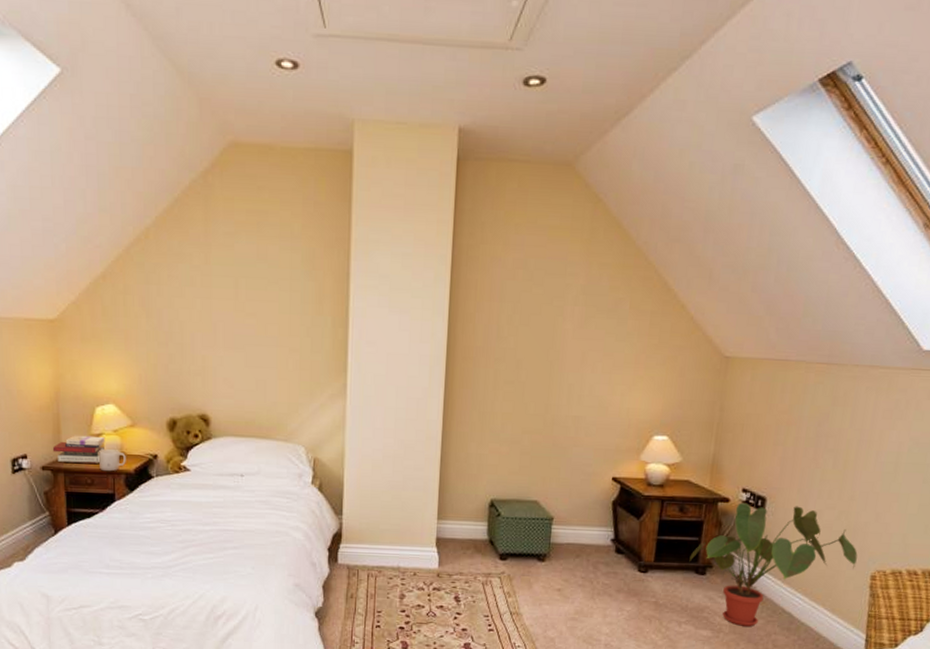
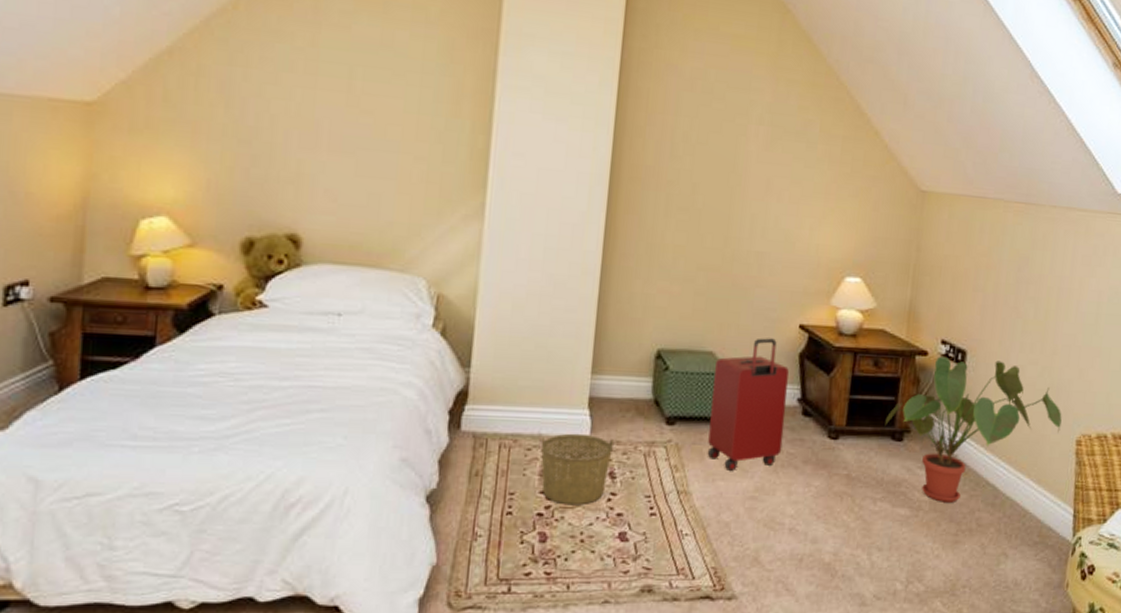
books: present [52,435,105,465] -> none [69,255,150,296]
mug: present [99,449,126,472] -> none [137,276,178,306]
basket: none [399,566,457,622] -> present [540,433,614,506]
suitcase: none [534,489,603,597] -> present [707,338,789,471]

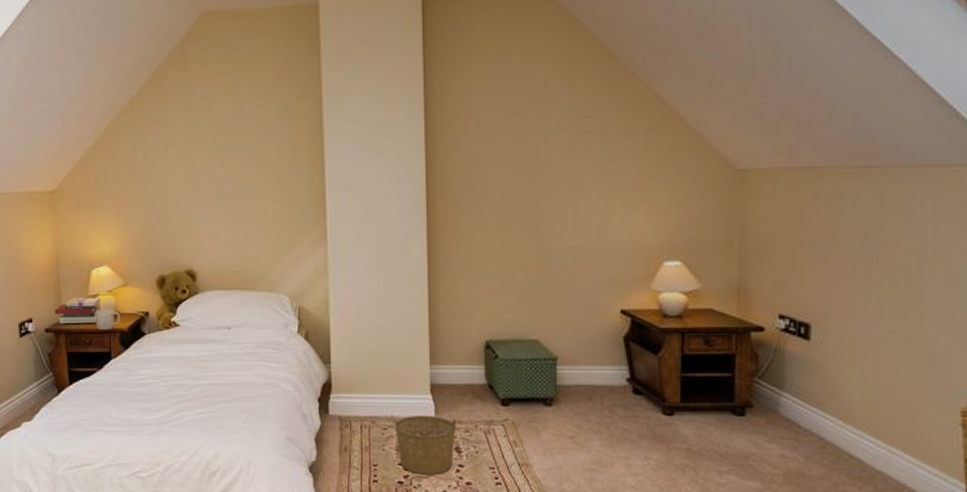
books: none [69,255,150,296] -> present [54,297,101,325]
mug: none [137,276,178,306] -> present [96,309,120,331]
suitcase: present [707,338,789,471] -> none [542,324,616,445]
house plant: present [885,356,1062,502] -> none [723,331,939,476]

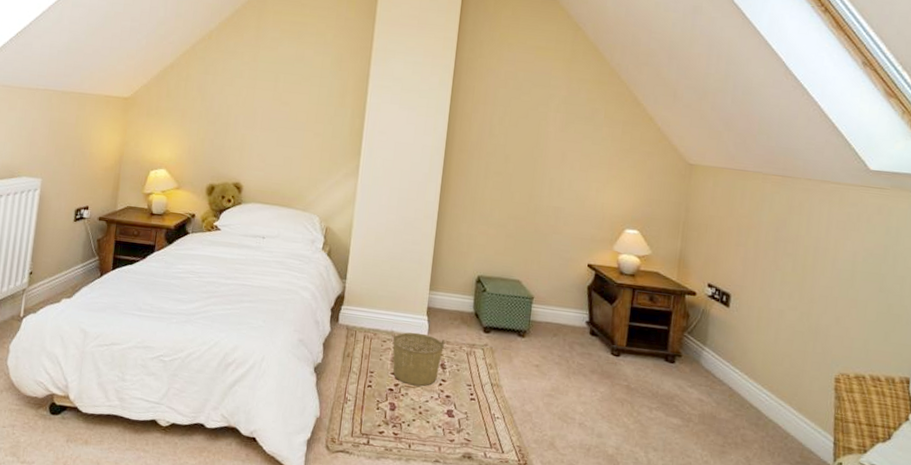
books: present [54,297,101,325] -> none [110,193,154,219]
mug: present [96,309,120,331] -> none [146,206,169,226]

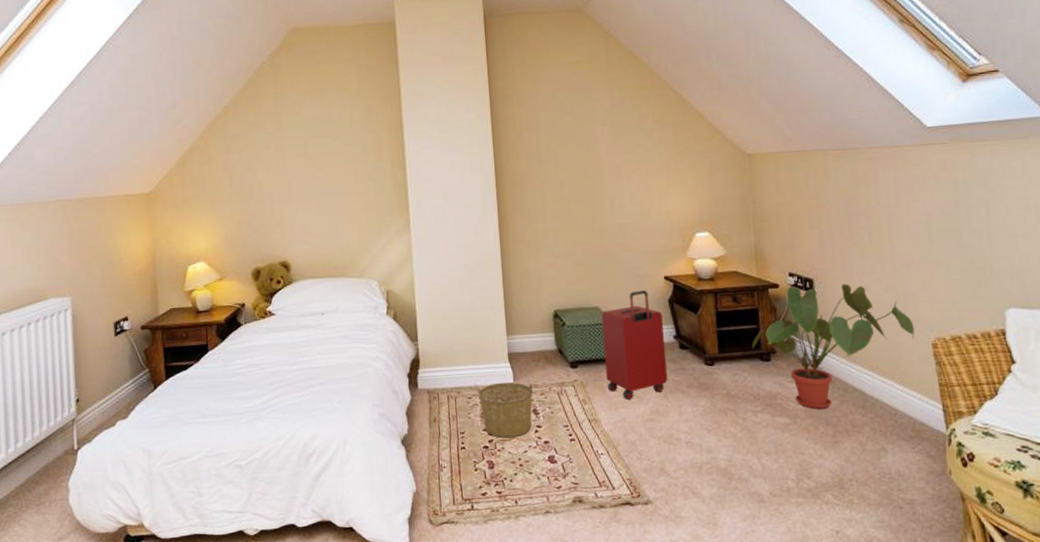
suitcase: none [514,272,579,373] -> present [602,290,668,400]
house plant: none [659,296,821,419] -> present [752,284,915,409]

